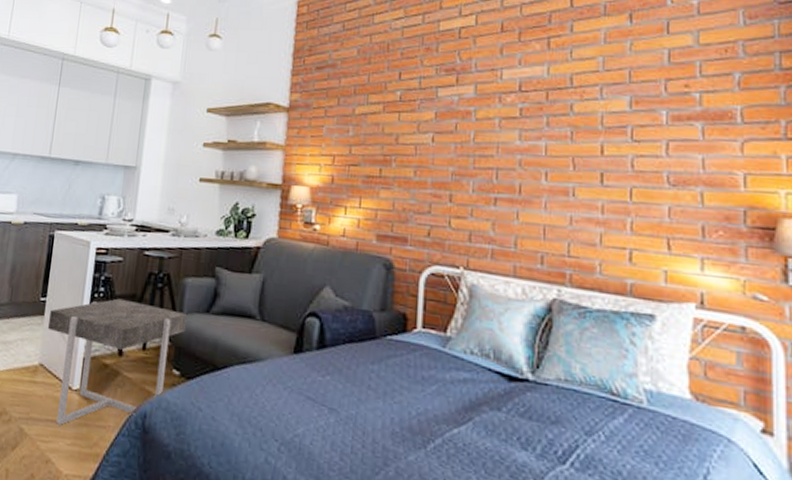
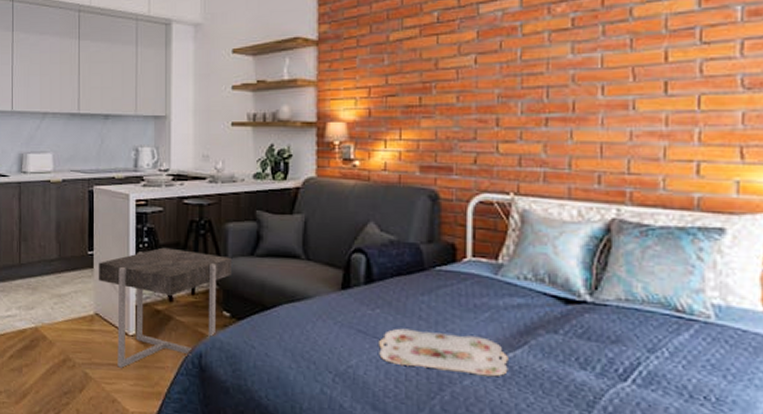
serving tray: none [326,397,453,453] -> present [379,328,509,377]

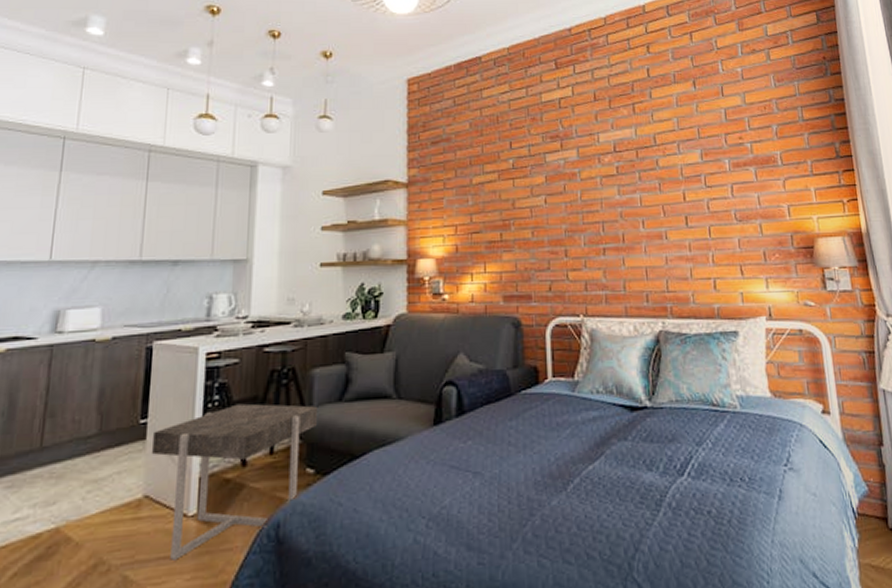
serving tray: present [379,328,509,377] -> none [472,454,590,496]

